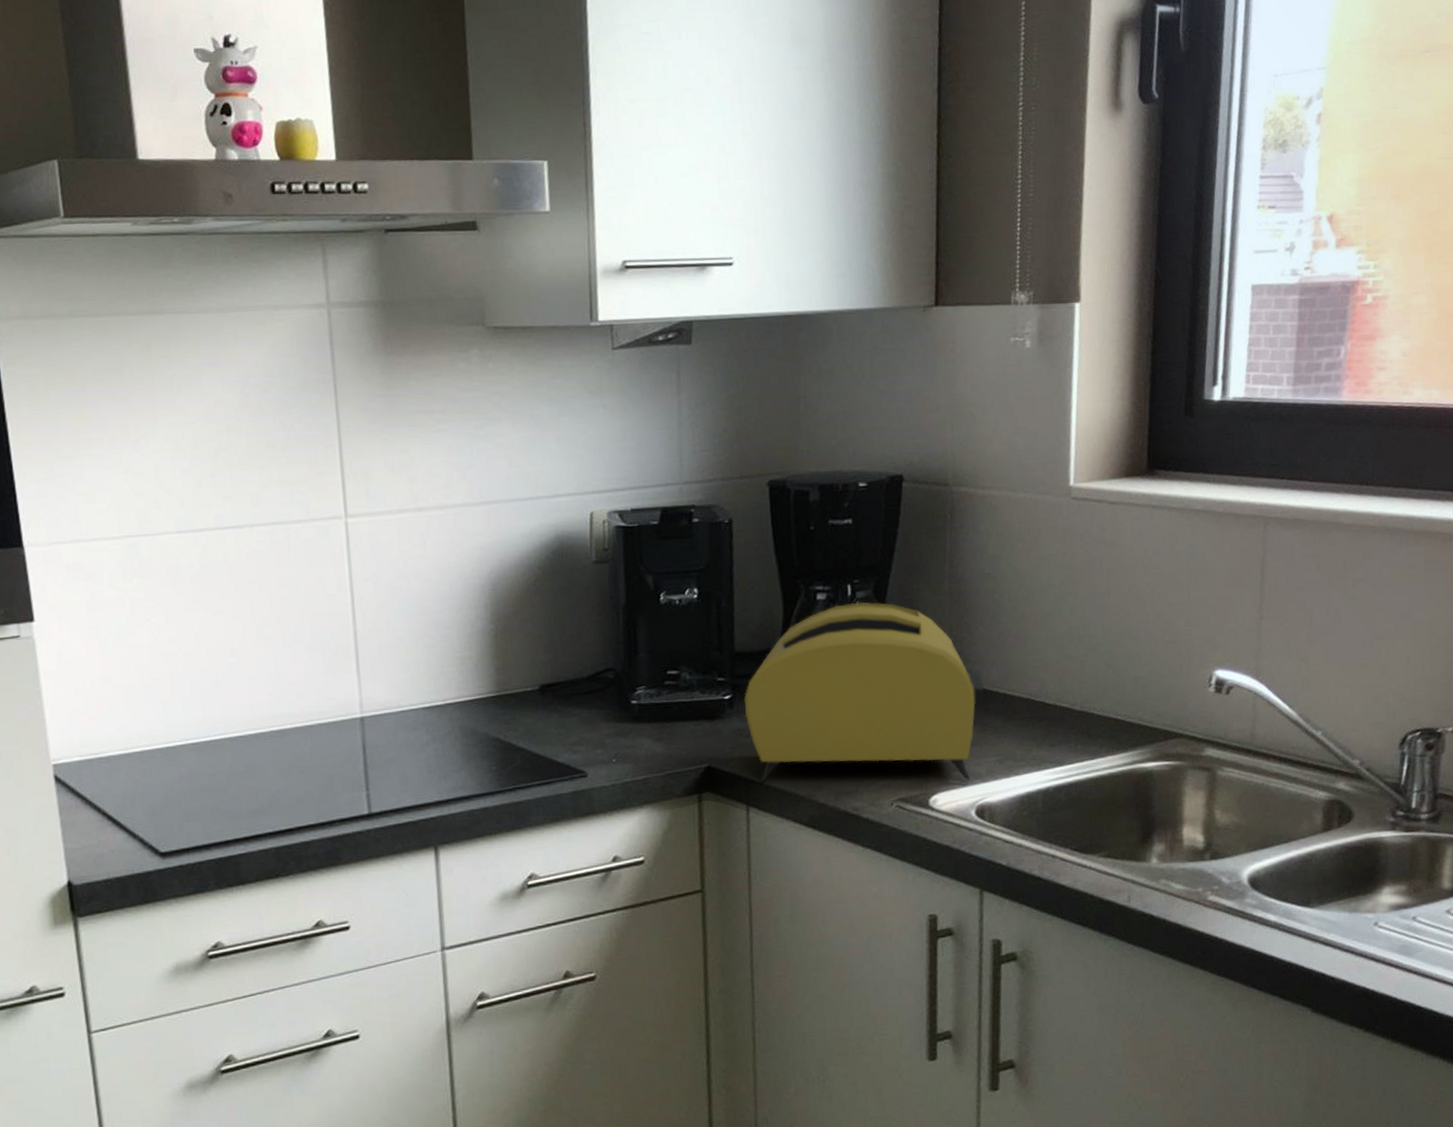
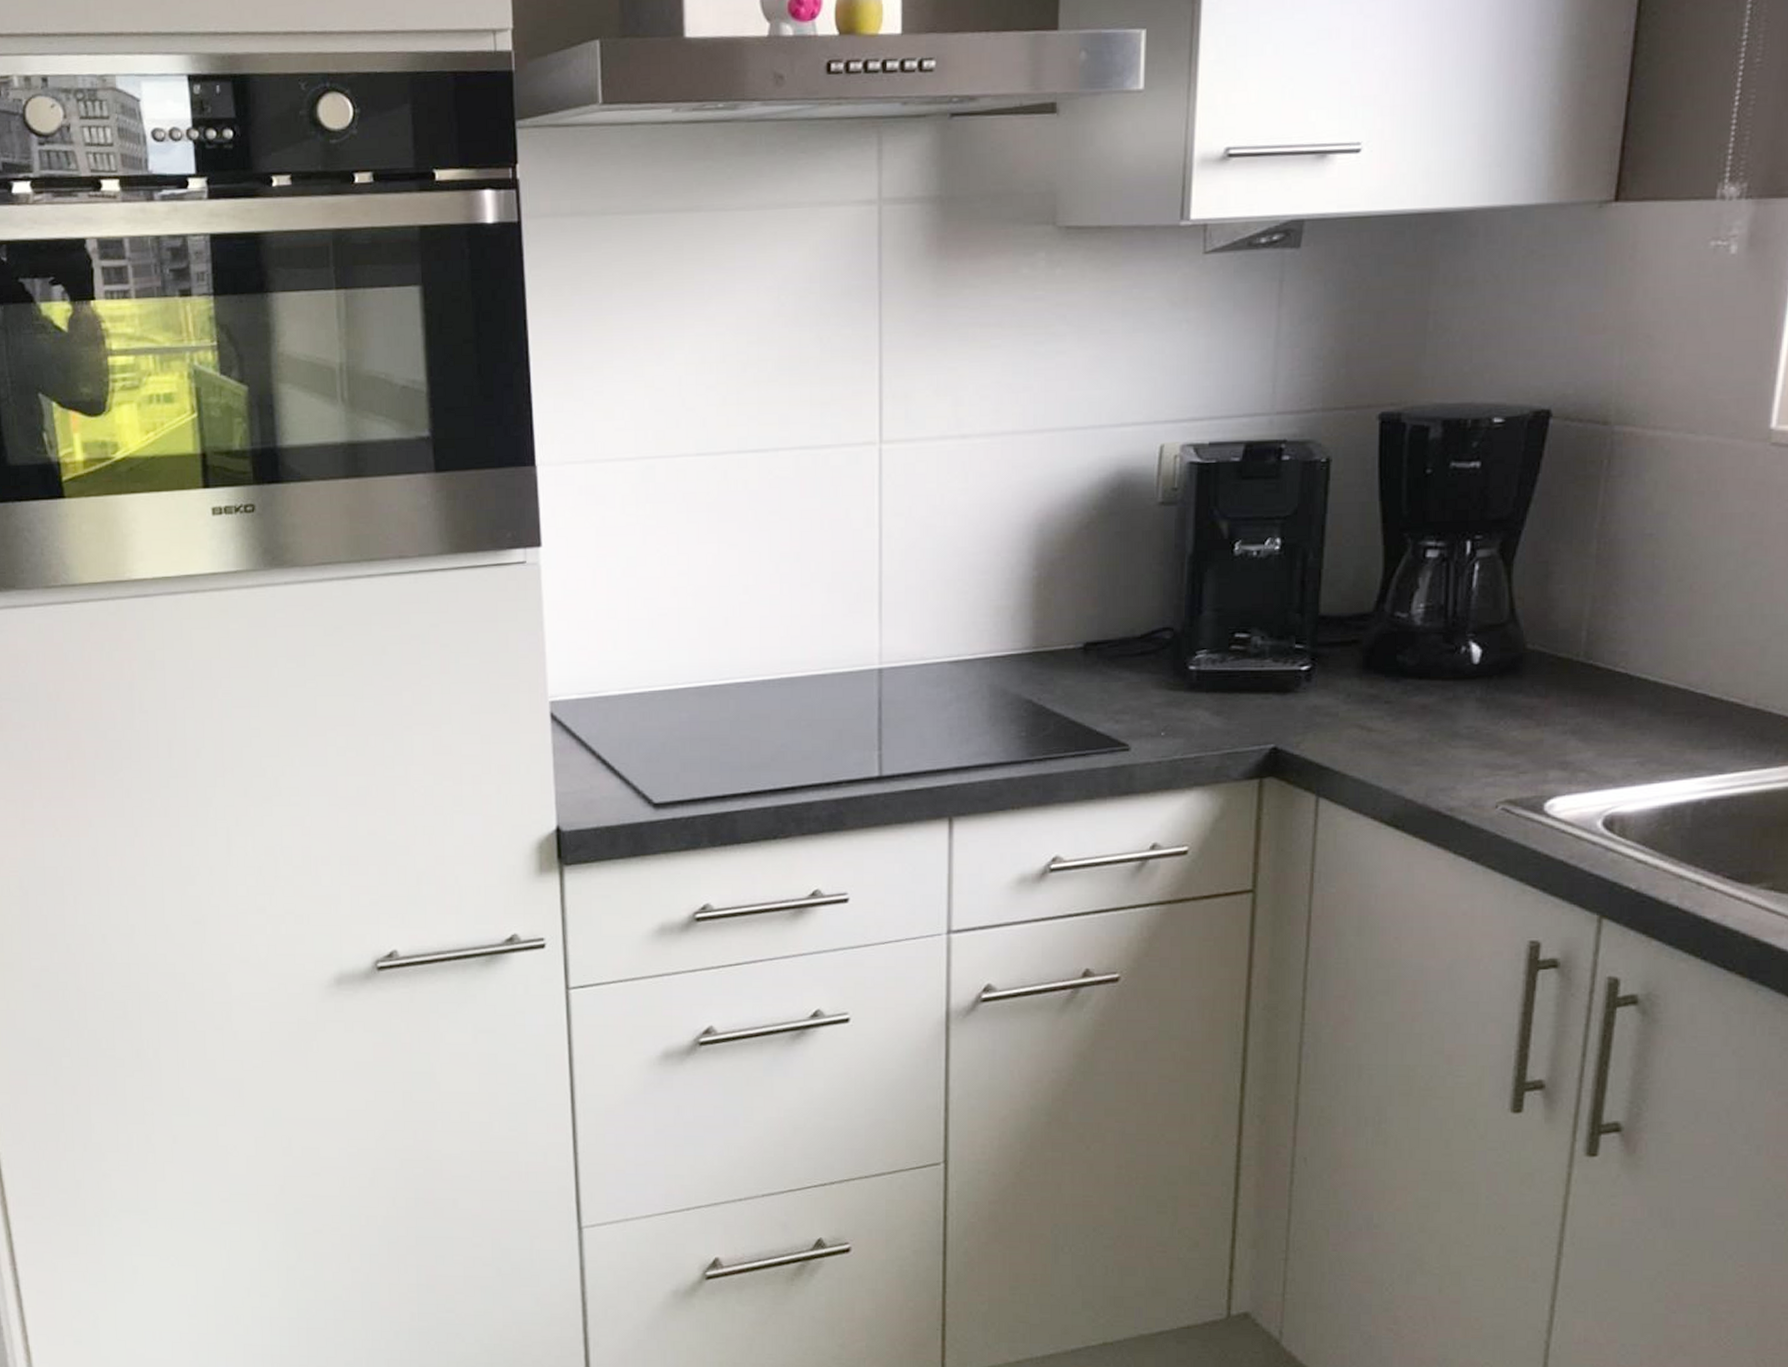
toaster: present [743,602,985,782] -> none [1324,562,1630,784]

